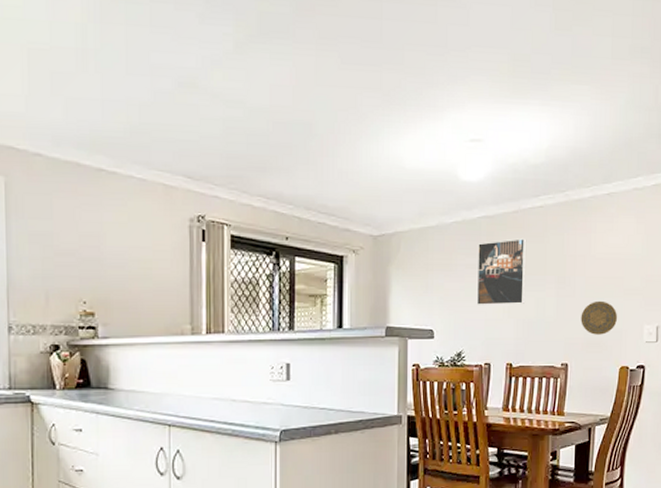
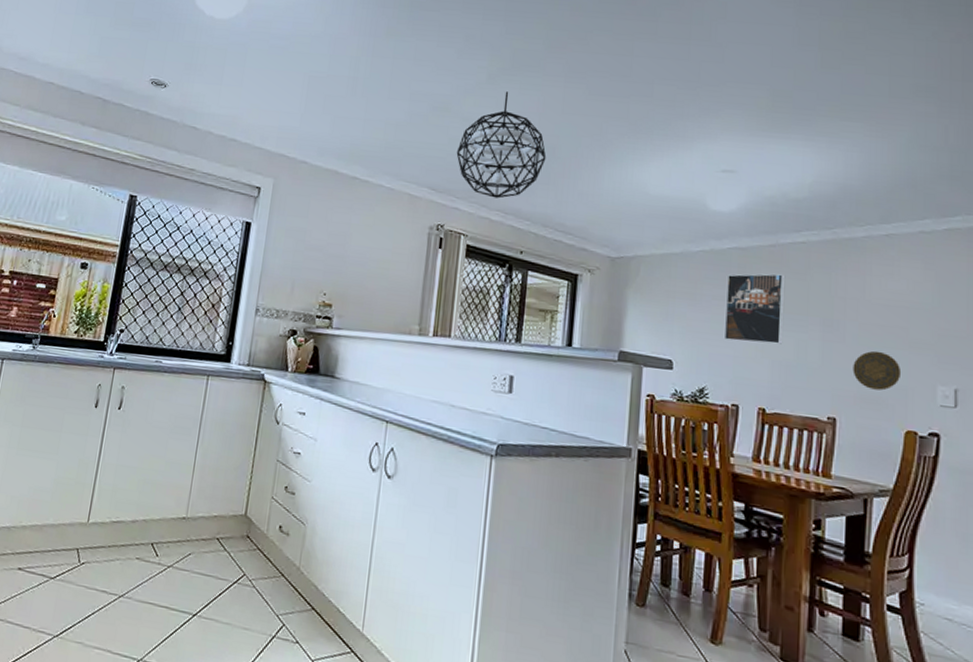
pendant light: none [209,62,304,183] -> present [456,91,547,199]

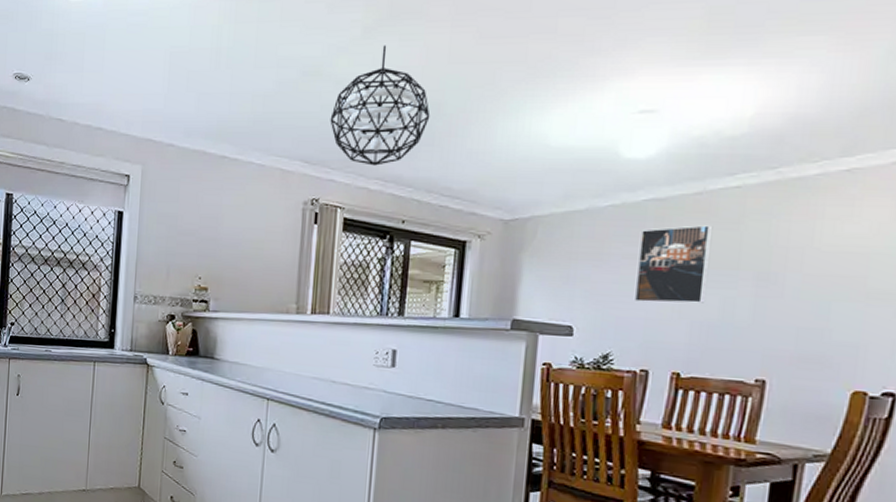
decorative plate: present [852,350,902,391] -> none [790,304,854,349]

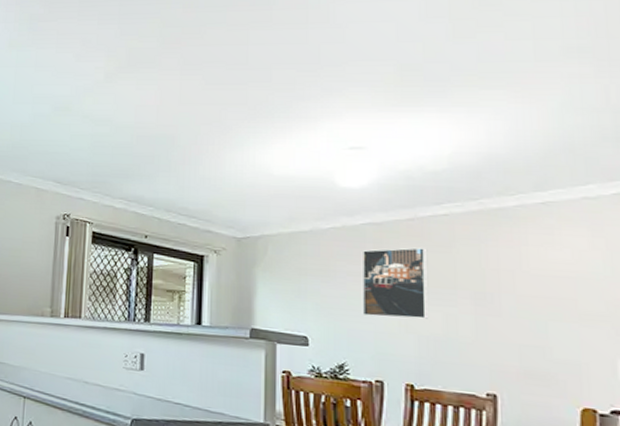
pendant light: present [330,45,431,166] -> none [78,88,166,187]

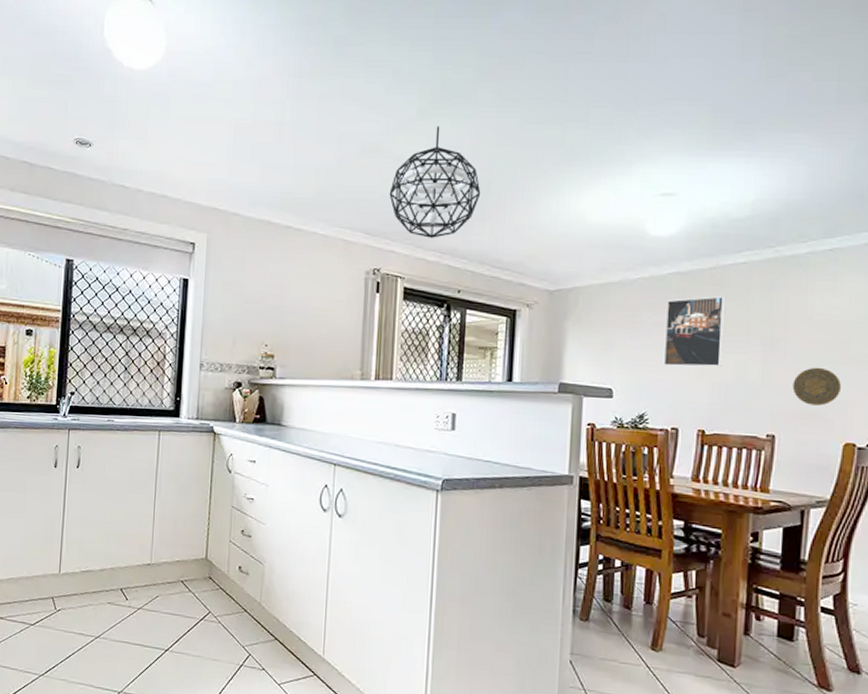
pendant light: none [78,88,166,187] -> present [389,126,481,238]
decorative plate: none [512,323,572,366] -> present [792,367,842,406]

